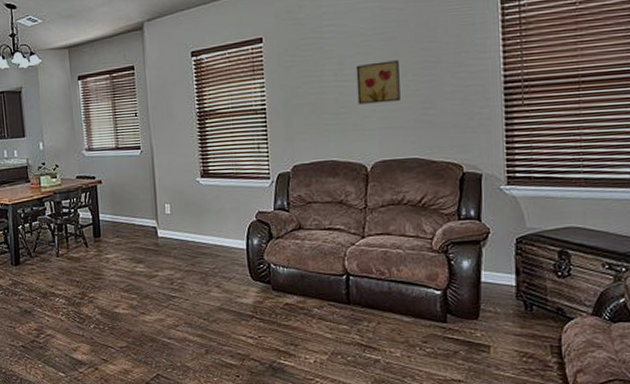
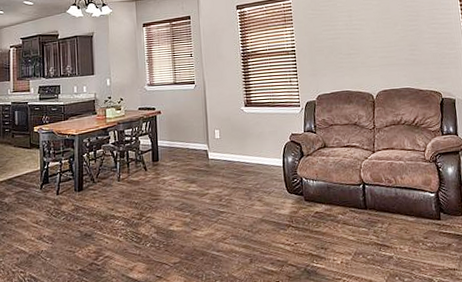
wall art: present [356,60,401,105] -> none [361,14,394,47]

